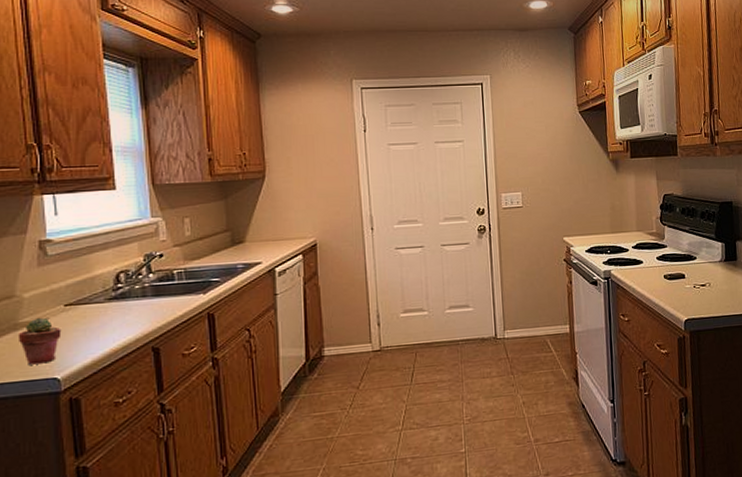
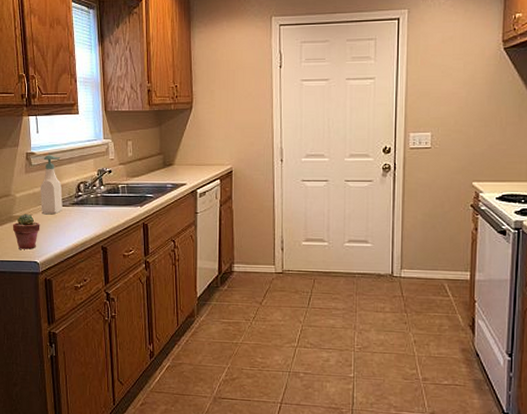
soap bottle: none [60,241,95,315] -> present [40,155,63,214]

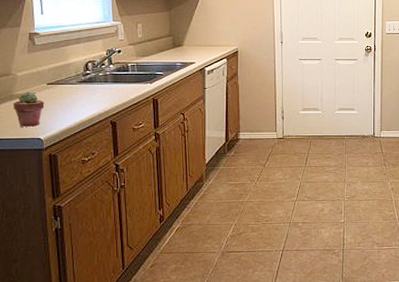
soap bottle: present [40,155,63,214] -> none [44,35,69,92]

